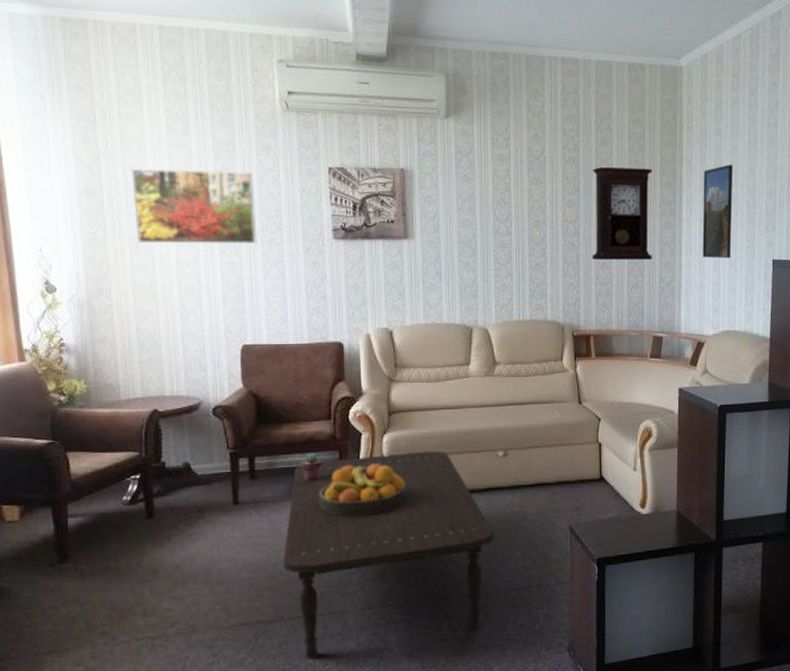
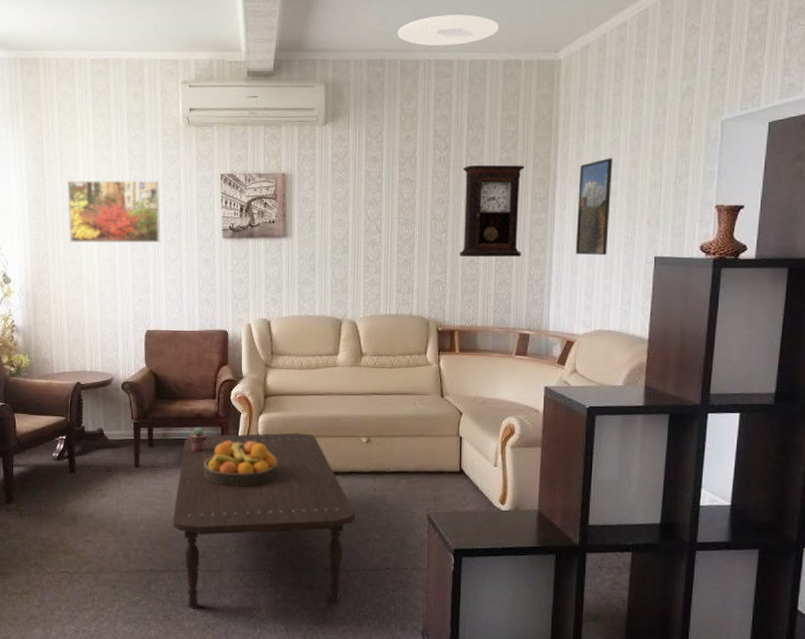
ceiling light: none [521,12,624,44] -> present [398,14,500,46]

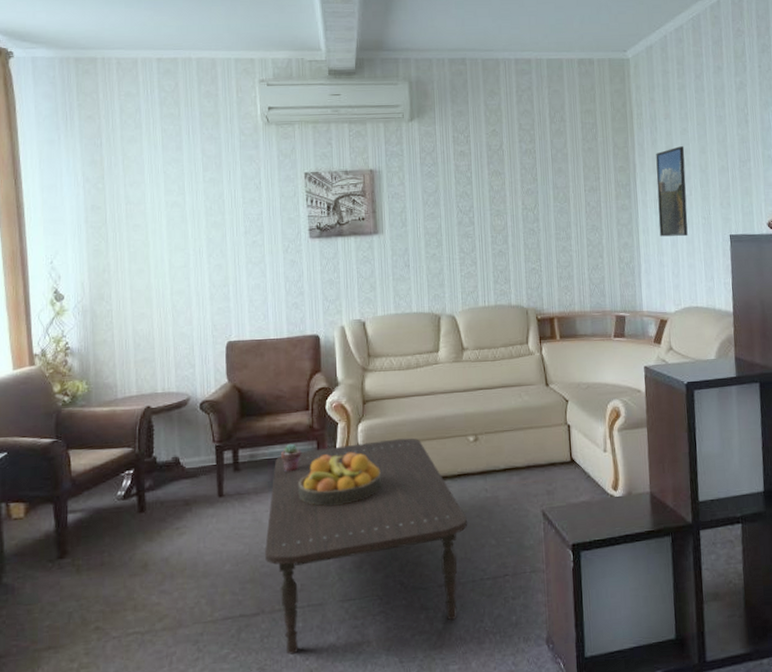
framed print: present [66,179,161,243] -> none [130,181,241,252]
ceiling light: present [398,14,500,46] -> none [477,17,572,46]
pendulum clock: present [459,165,525,258] -> none [549,155,611,245]

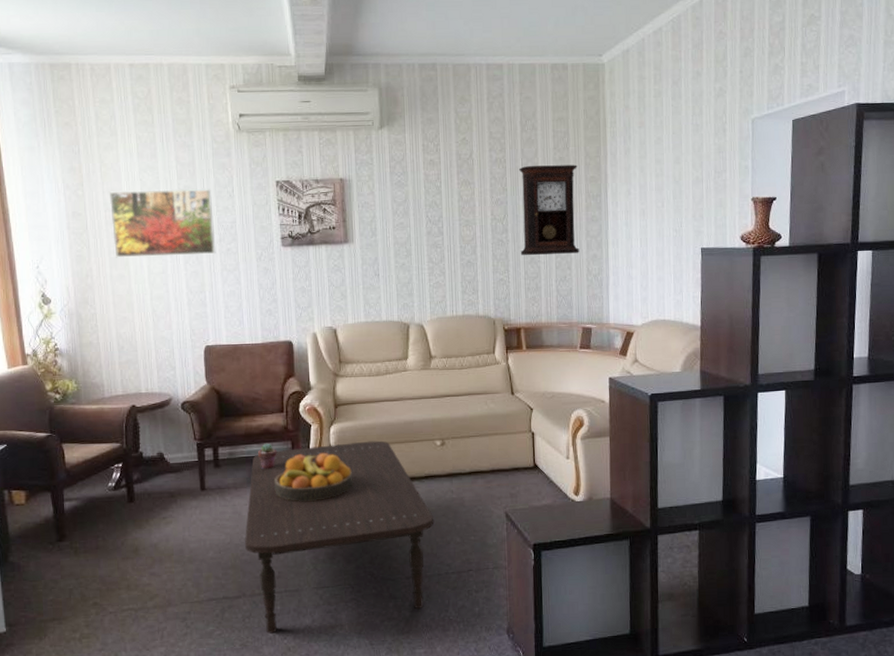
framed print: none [130,181,241,252] -> present [109,189,216,258]
pendulum clock: none [549,155,611,245] -> present [519,165,579,256]
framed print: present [656,146,688,237] -> none [628,156,659,249]

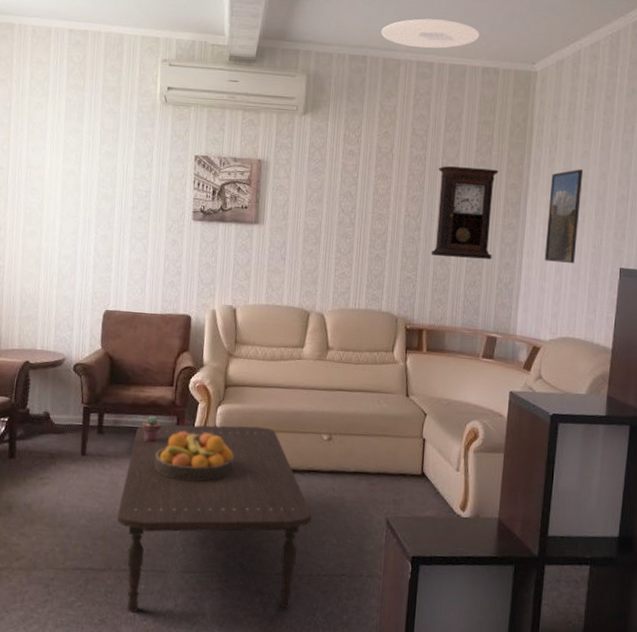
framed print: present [109,189,216,258] -> none [30,149,131,221]
ceiling light: none [448,19,546,50] -> present [381,18,480,49]
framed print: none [628,156,659,249] -> present [544,169,584,264]

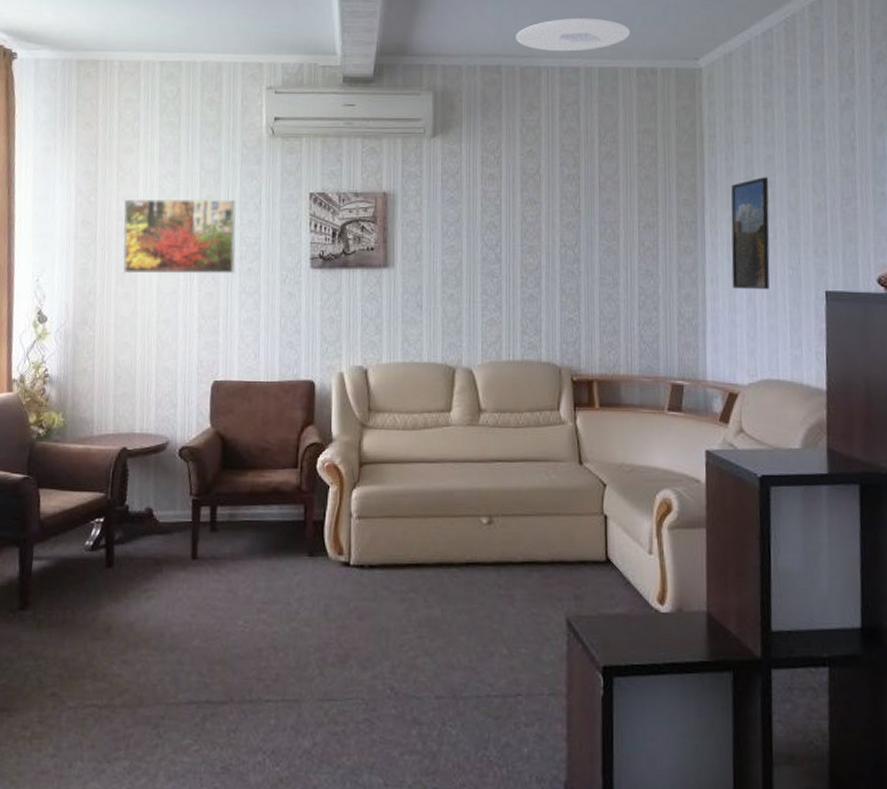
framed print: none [30,149,131,221] -> present [122,198,236,274]
coffee table: present [117,424,312,613] -> none [237,511,475,756]
potted succulent: present [142,415,162,443] -> none [263,505,286,539]
fruit bowl: present [154,431,235,481] -> none [280,522,376,584]
pendulum clock: present [431,166,499,259] -> none [594,184,669,292]

